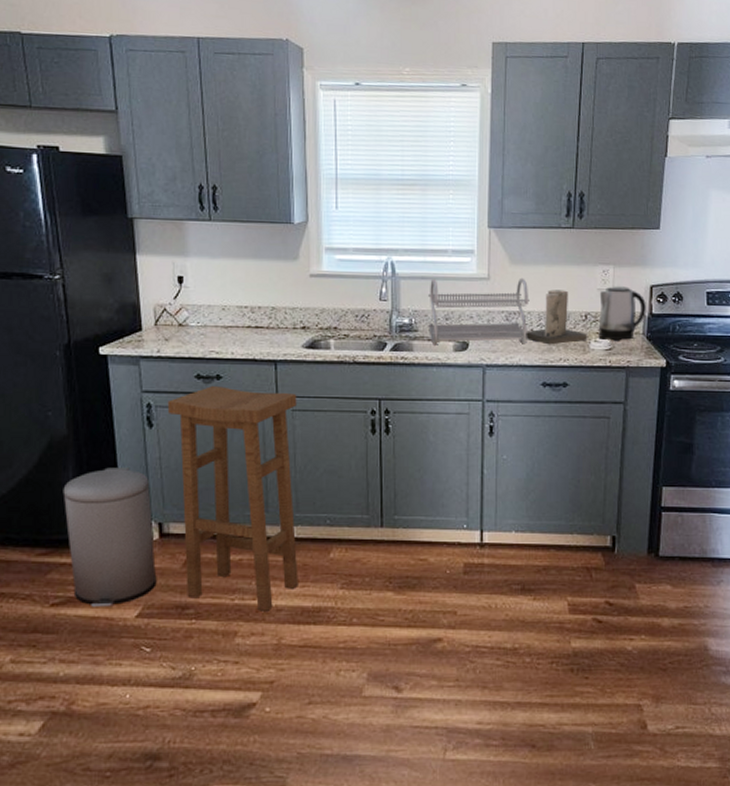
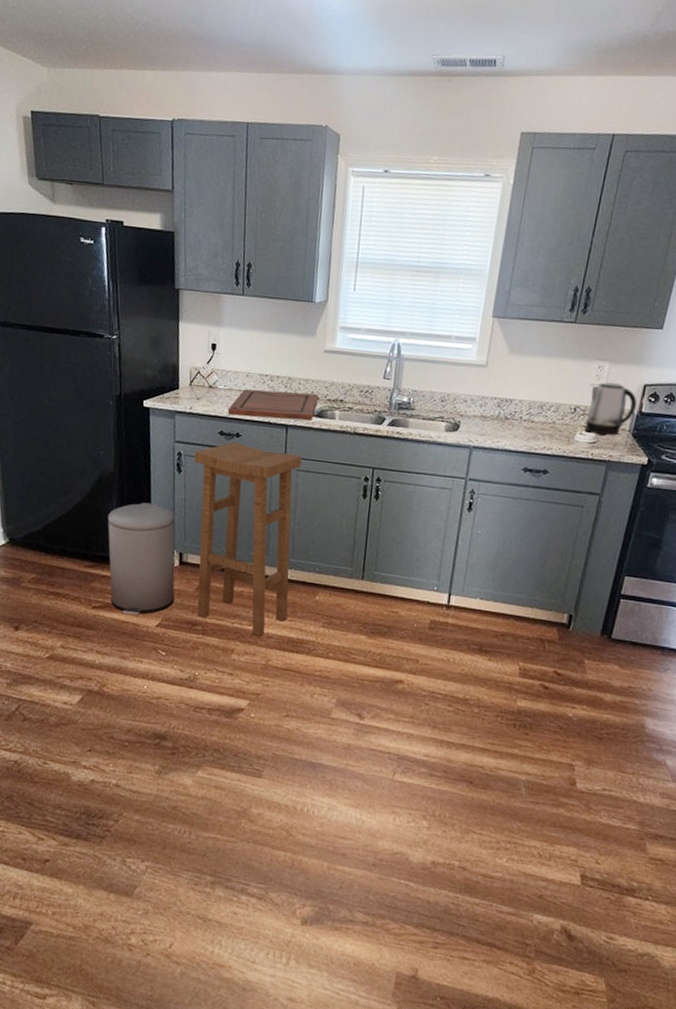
cutting board: none [203,323,309,356] -> present [227,389,319,421]
dish rack: present [427,277,530,345] -> none [423,362,523,431]
paper towel roll: present [526,289,588,345] -> none [514,381,574,434]

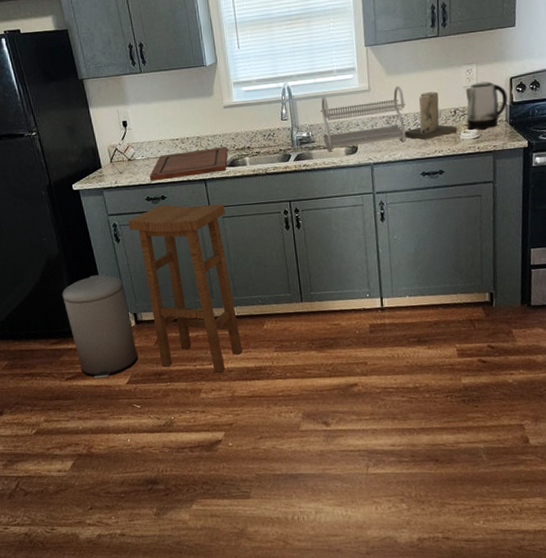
dish rack: none [423,362,523,431] -> present [320,85,407,152]
paper towel roll: none [514,381,574,434] -> present [404,91,458,141]

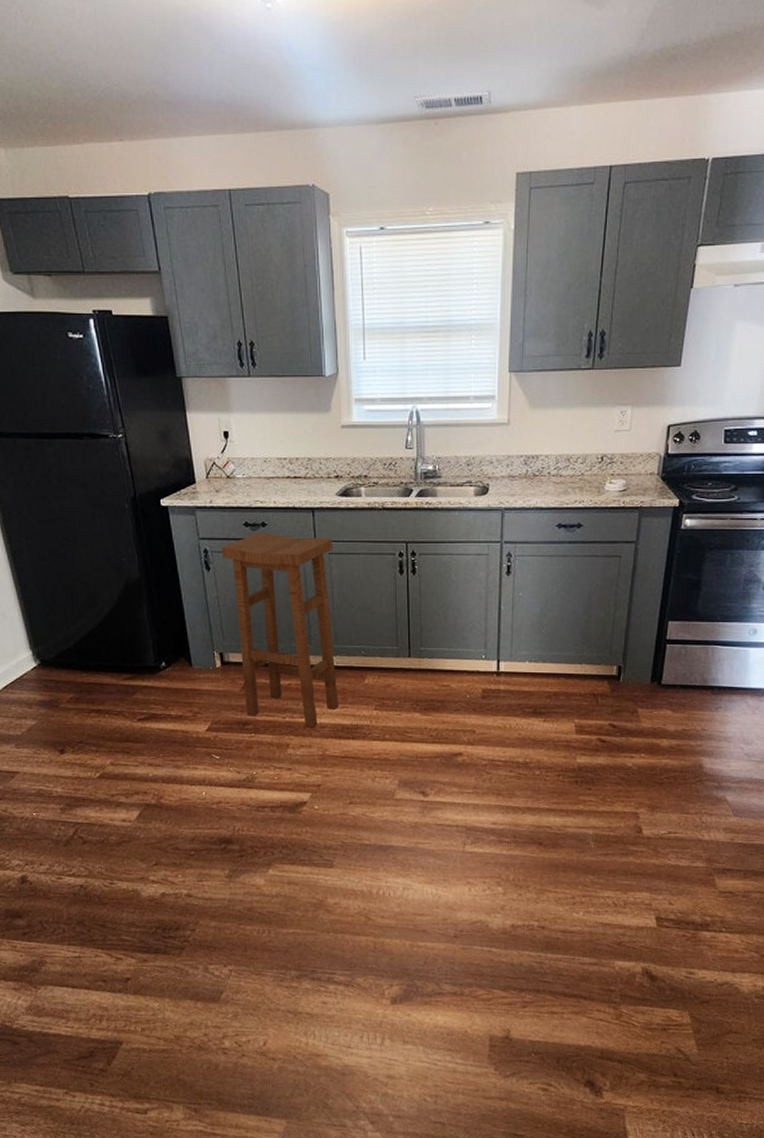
pedal bin: present [62,274,138,380] -> none [140,605,221,723]
cutting board: present [149,147,228,181] -> none [249,473,341,504]
dish rack: present [320,85,407,152] -> none [450,421,548,490]
paper towel roll: present [404,91,458,141] -> none [543,433,603,488]
kettle: present [465,81,508,130] -> none [613,427,662,482]

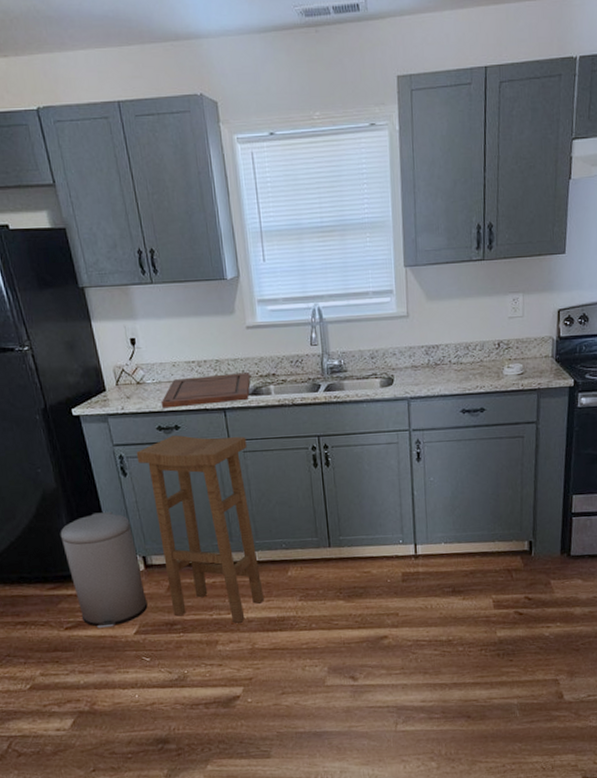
pedal bin: none [140,605,221,723] -> present [60,512,148,629]
cutting board: none [249,473,341,504] -> present [161,372,251,408]

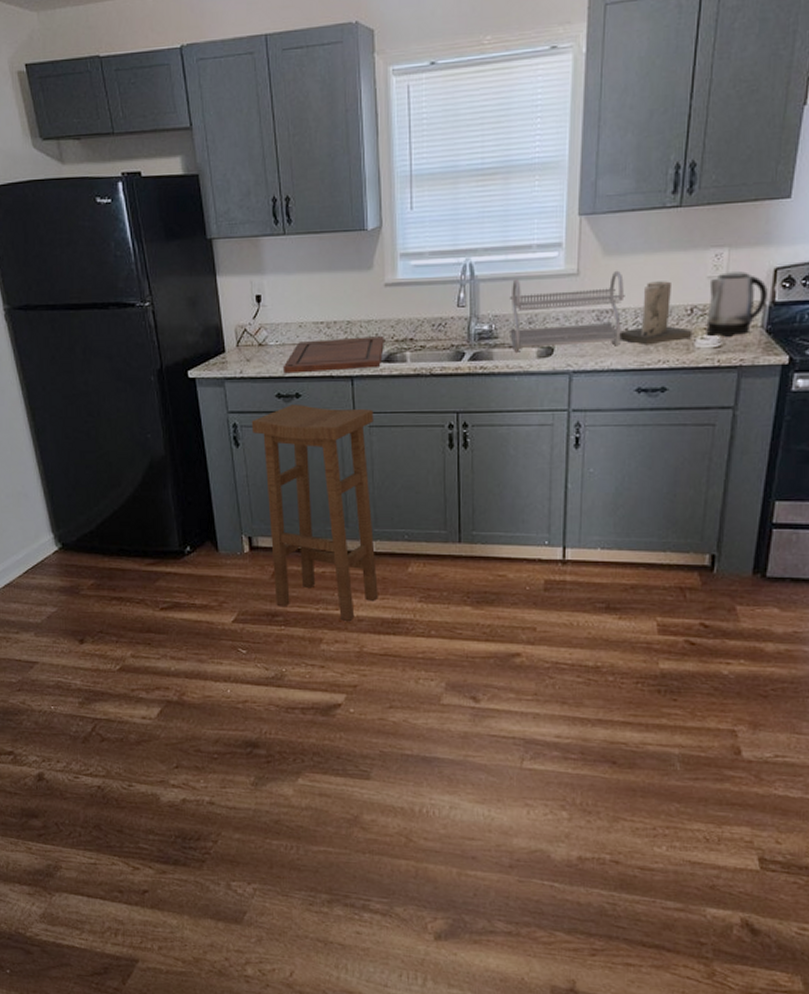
pedal bin: present [60,512,148,629] -> none [164,485,249,613]
dish rack: none [353,312,447,383] -> present [508,270,625,352]
paper towel roll: none [444,321,501,375] -> present [619,281,693,346]
kettle: none [510,313,554,366] -> present [706,271,768,337]

